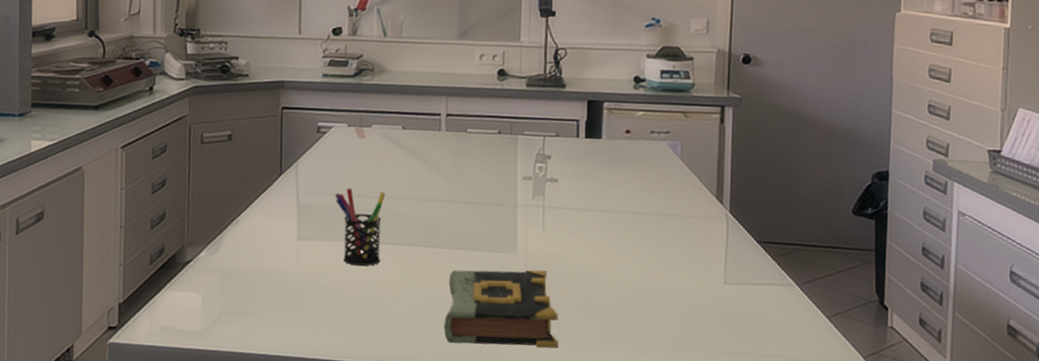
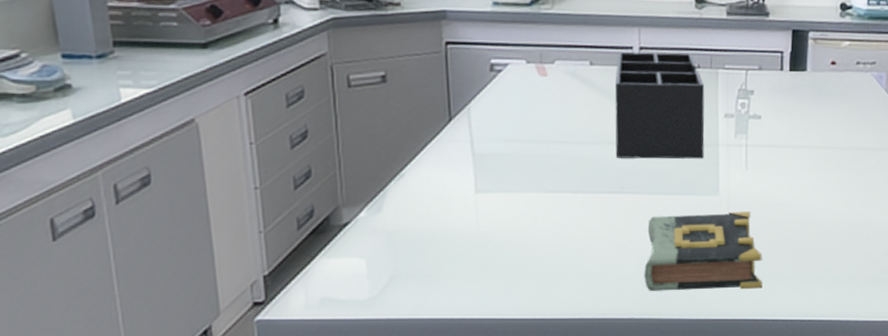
pen holder: present [335,188,386,266] -> none [516,133,574,218]
desk organizer: none [422,118,505,218] -> present [615,52,705,159]

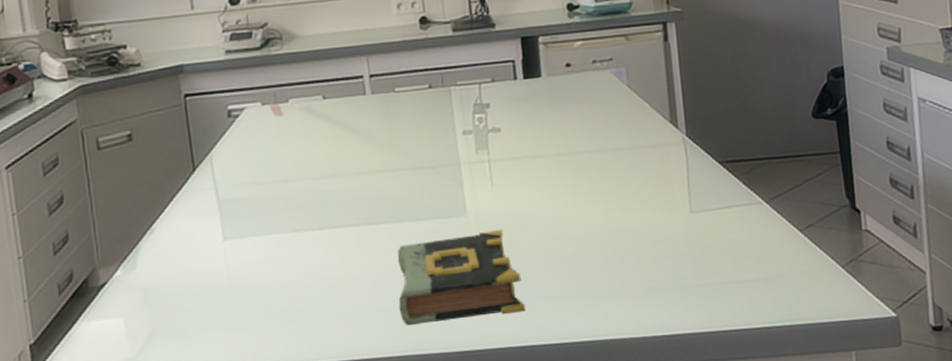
desk organizer: present [615,52,705,159] -> none [348,74,447,189]

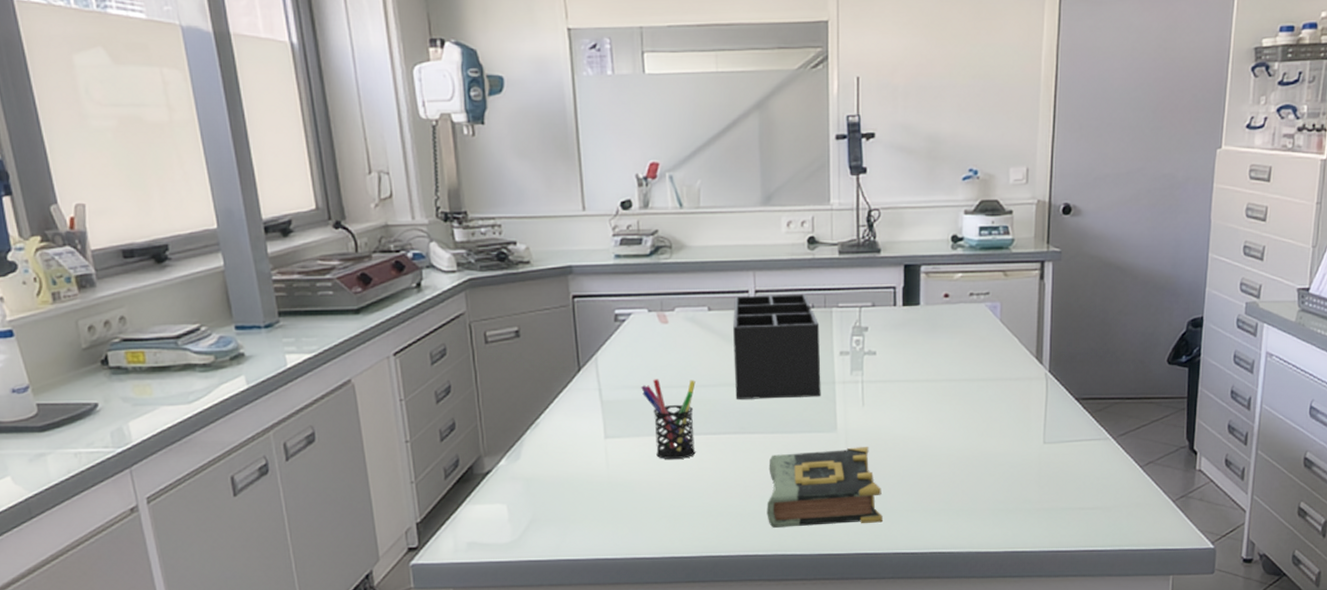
pen holder: none [258,171,319,259] -> present [641,379,696,460]
desk organizer: none [348,74,447,189] -> present [733,293,821,399]

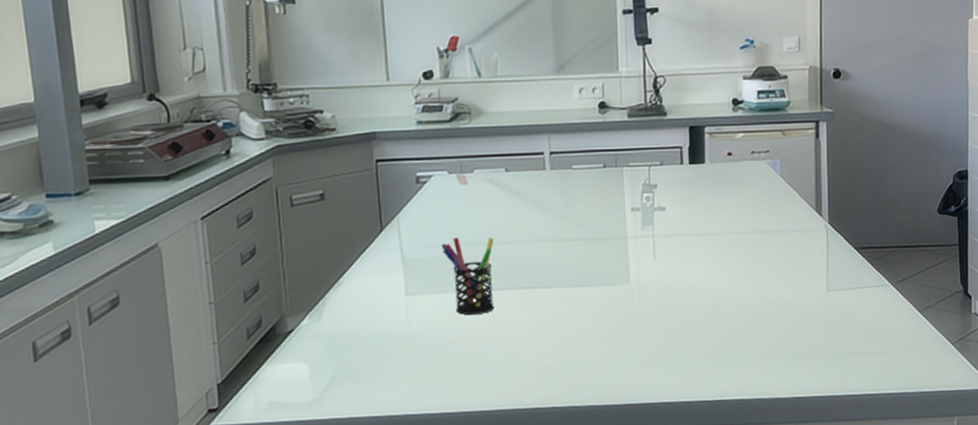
desk organizer: present [733,293,821,399] -> none [529,154,614,255]
book: present [767,447,883,528] -> none [564,298,677,380]

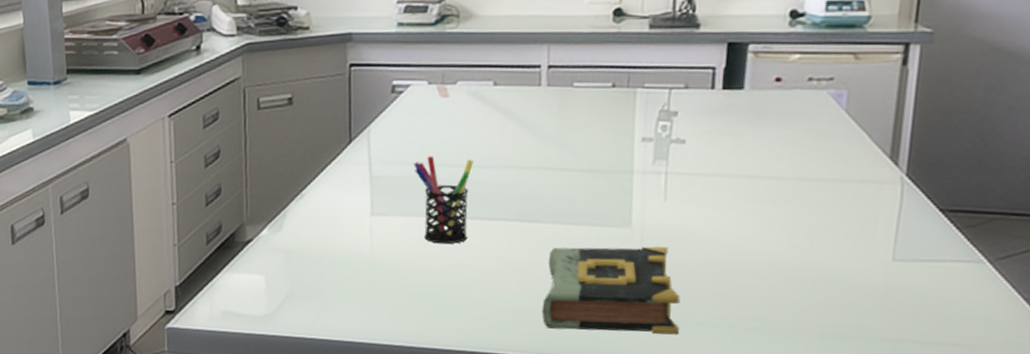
book: none [564,298,677,380] -> present [542,246,680,335]

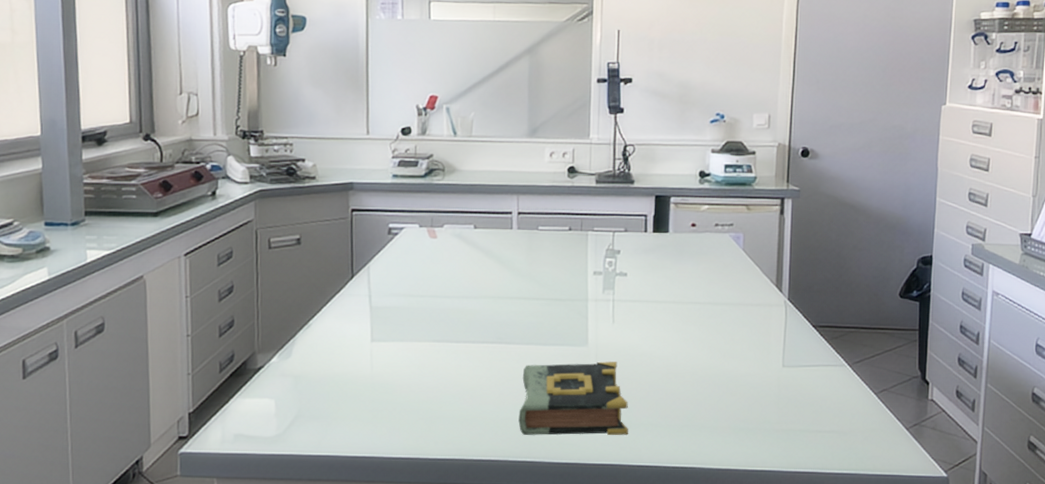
pen holder: present [414,156,474,244] -> none [408,289,459,365]

